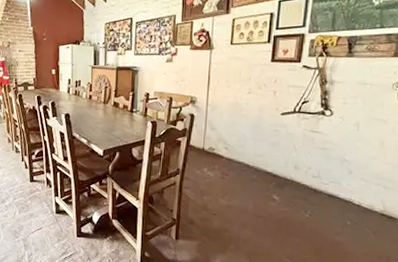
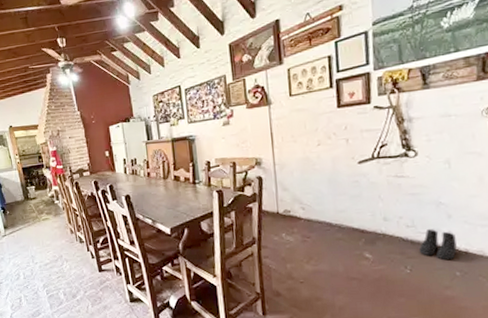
boots: none [319,181,352,210] -> present [419,229,457,260]

